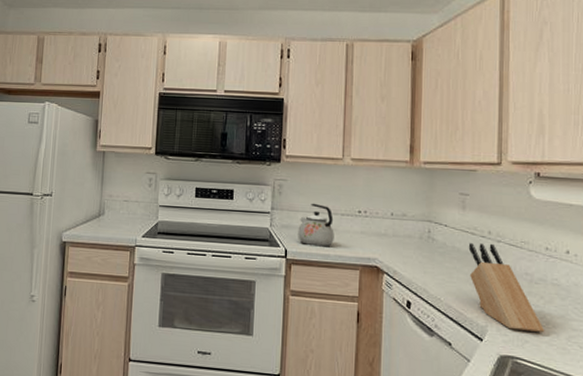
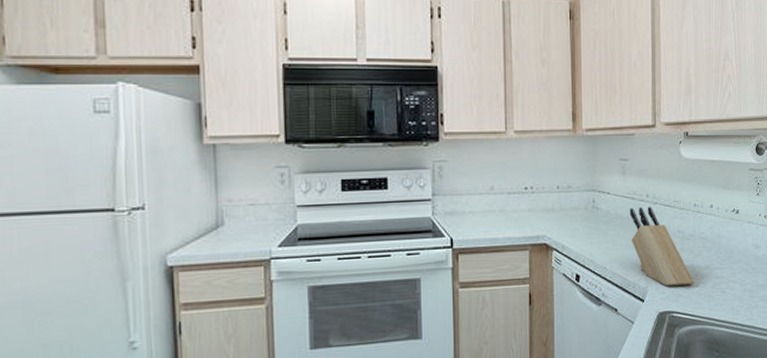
kettle: present [298,203,334,247] -> none [463,183,502,231]

